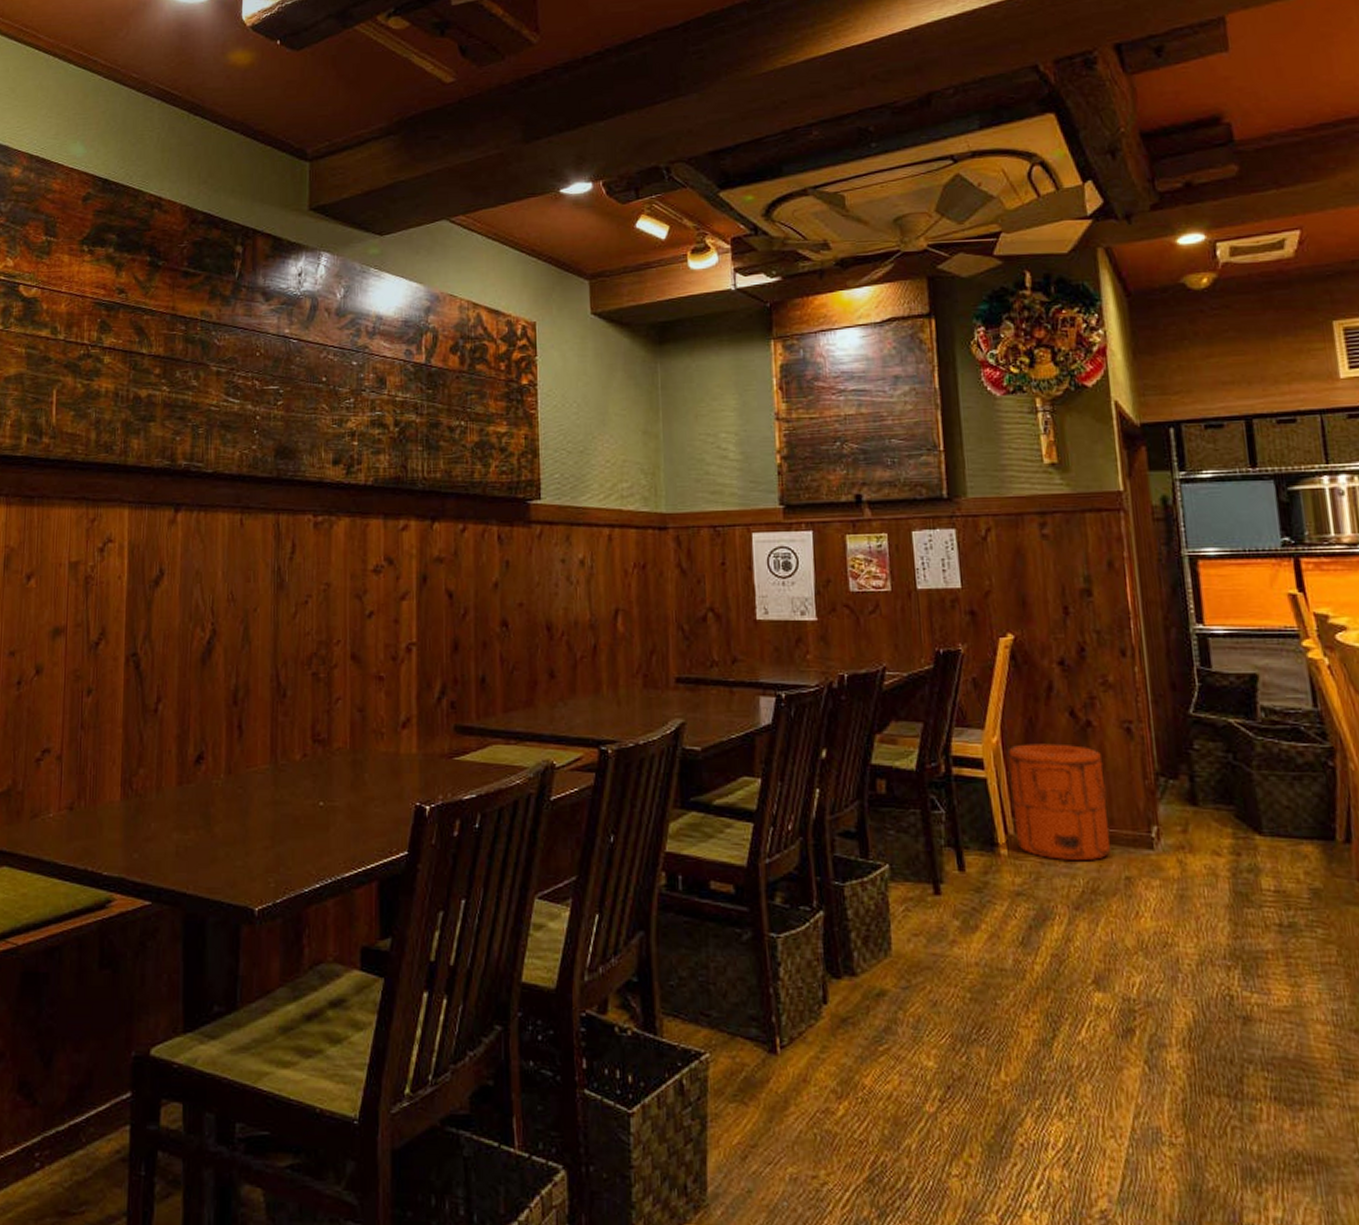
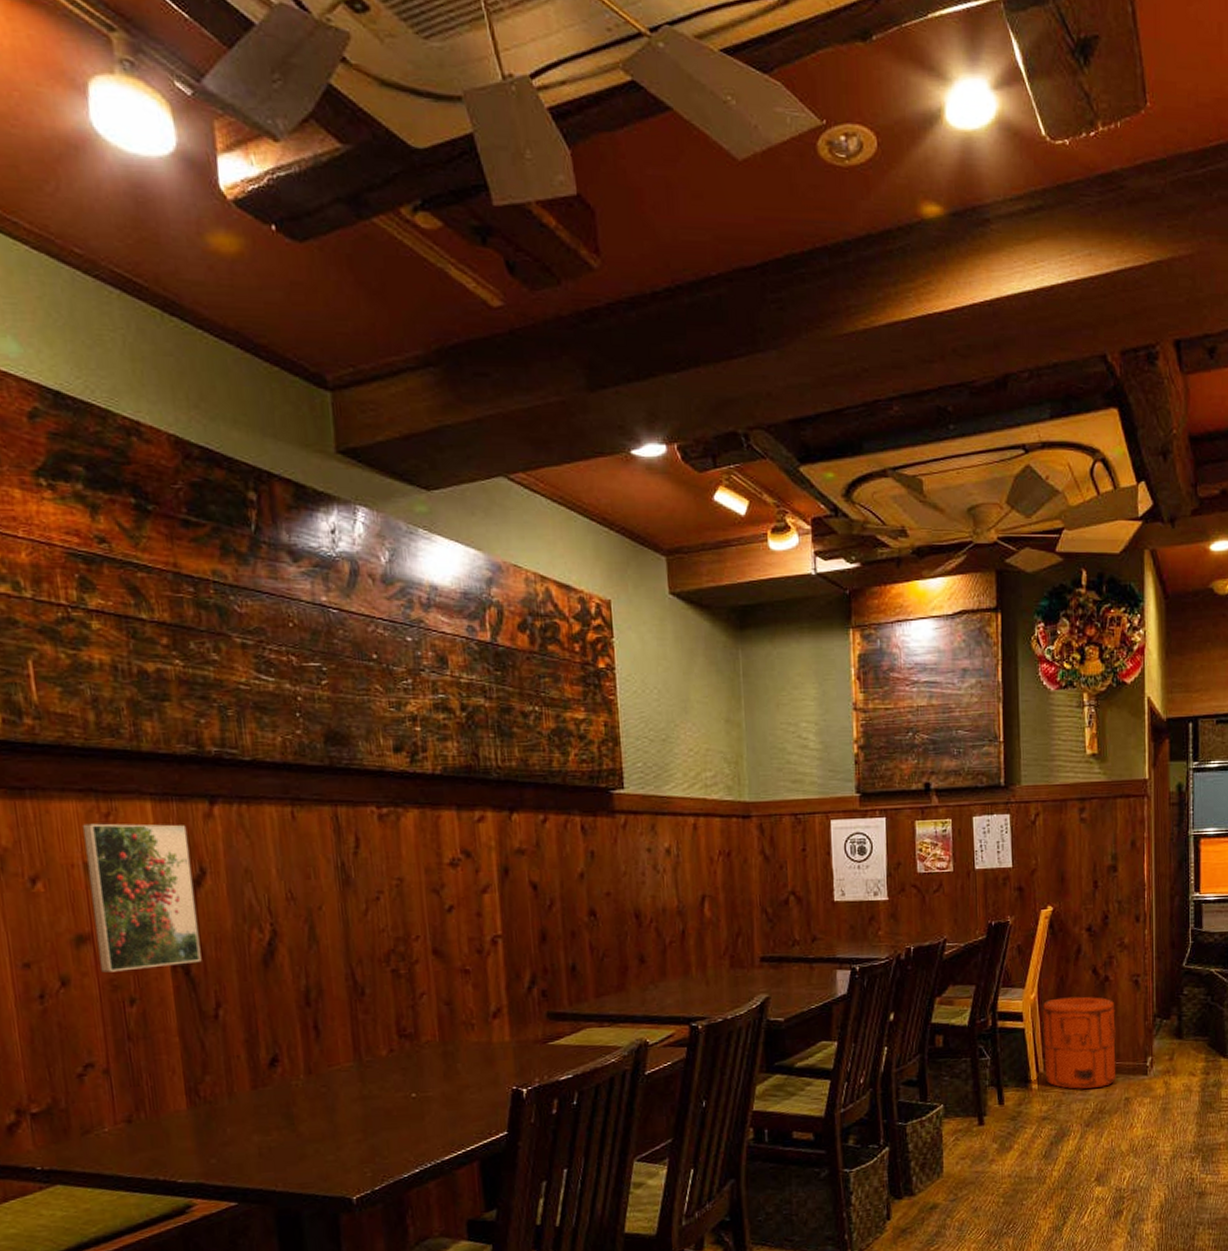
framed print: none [69,527,154,663] -> present [81,823,202,973]

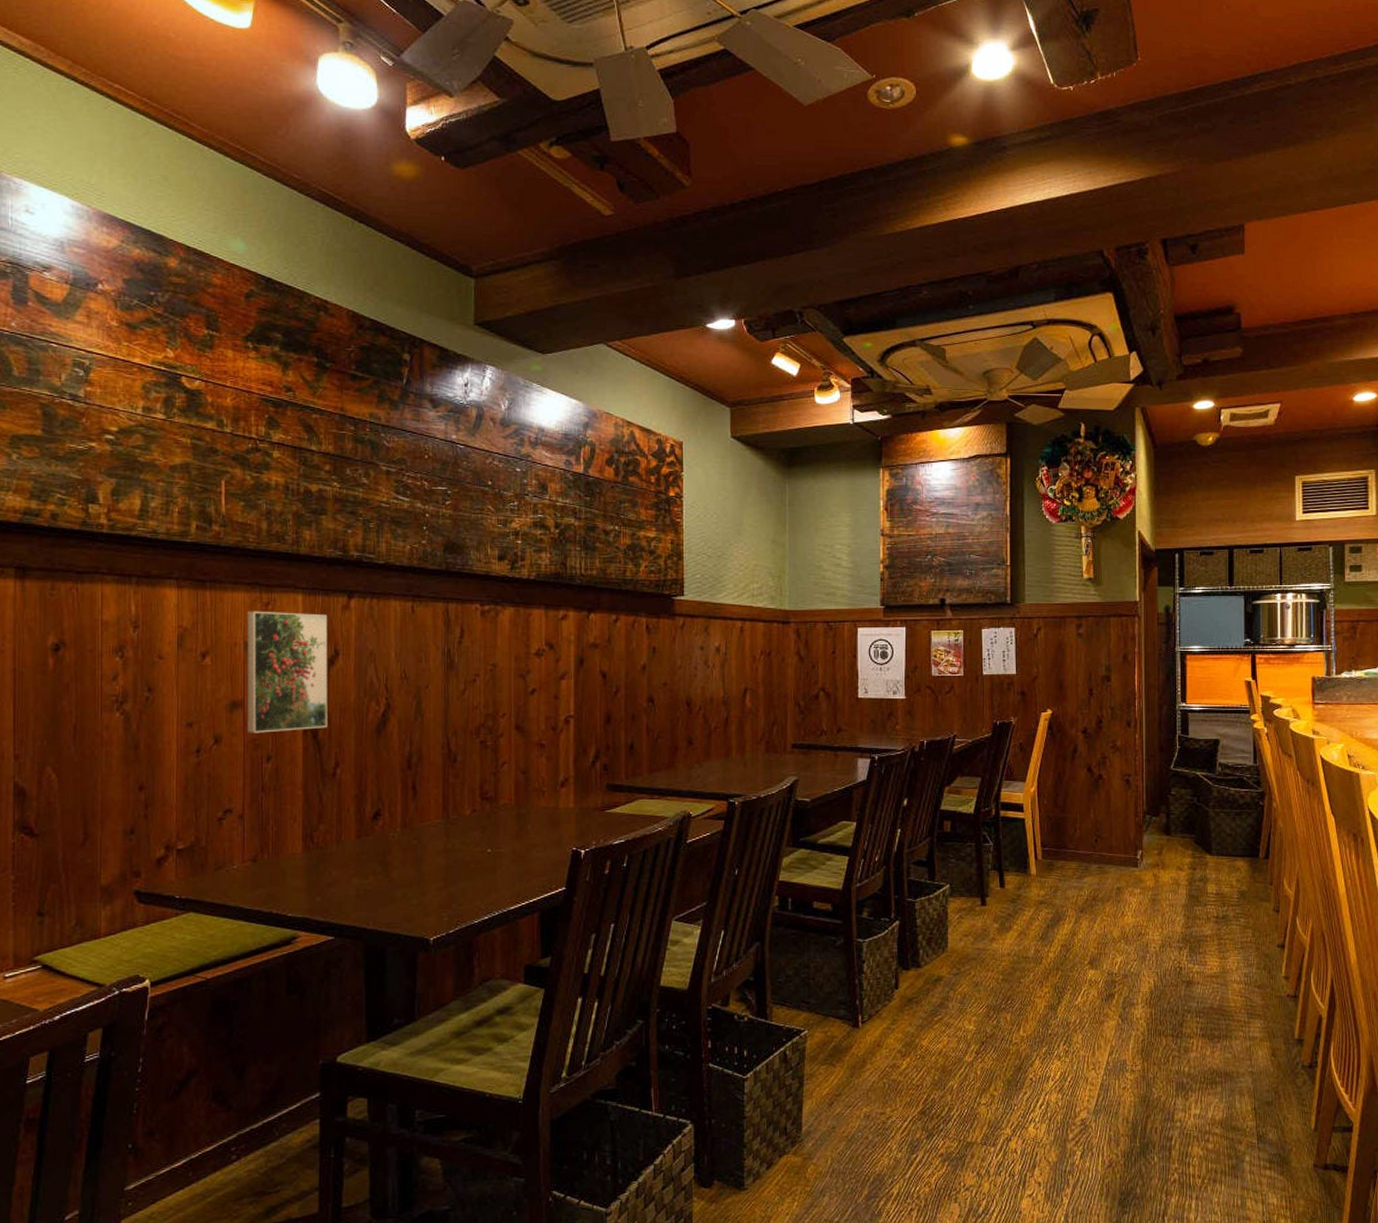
trash can: present [1042,996,1116,1089] -> none [1041,792,1108,877]

